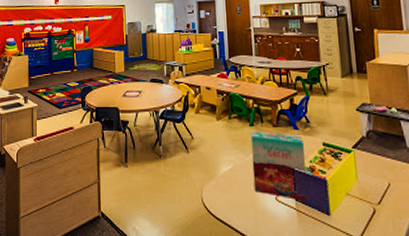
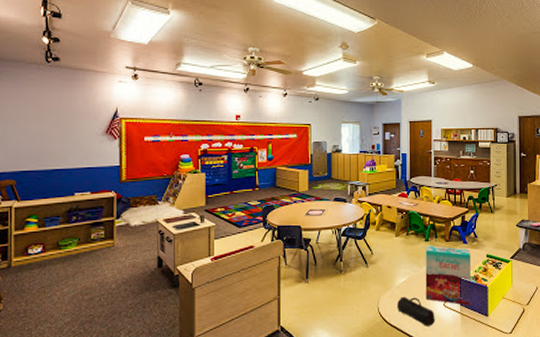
pencil case: none [222,187,267,222] -> present [396,296,435,326]

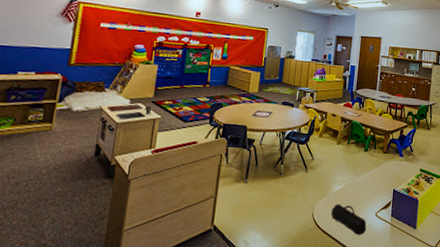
cereal box: present [425,245,472,306] -> none [359,155,406,217]

